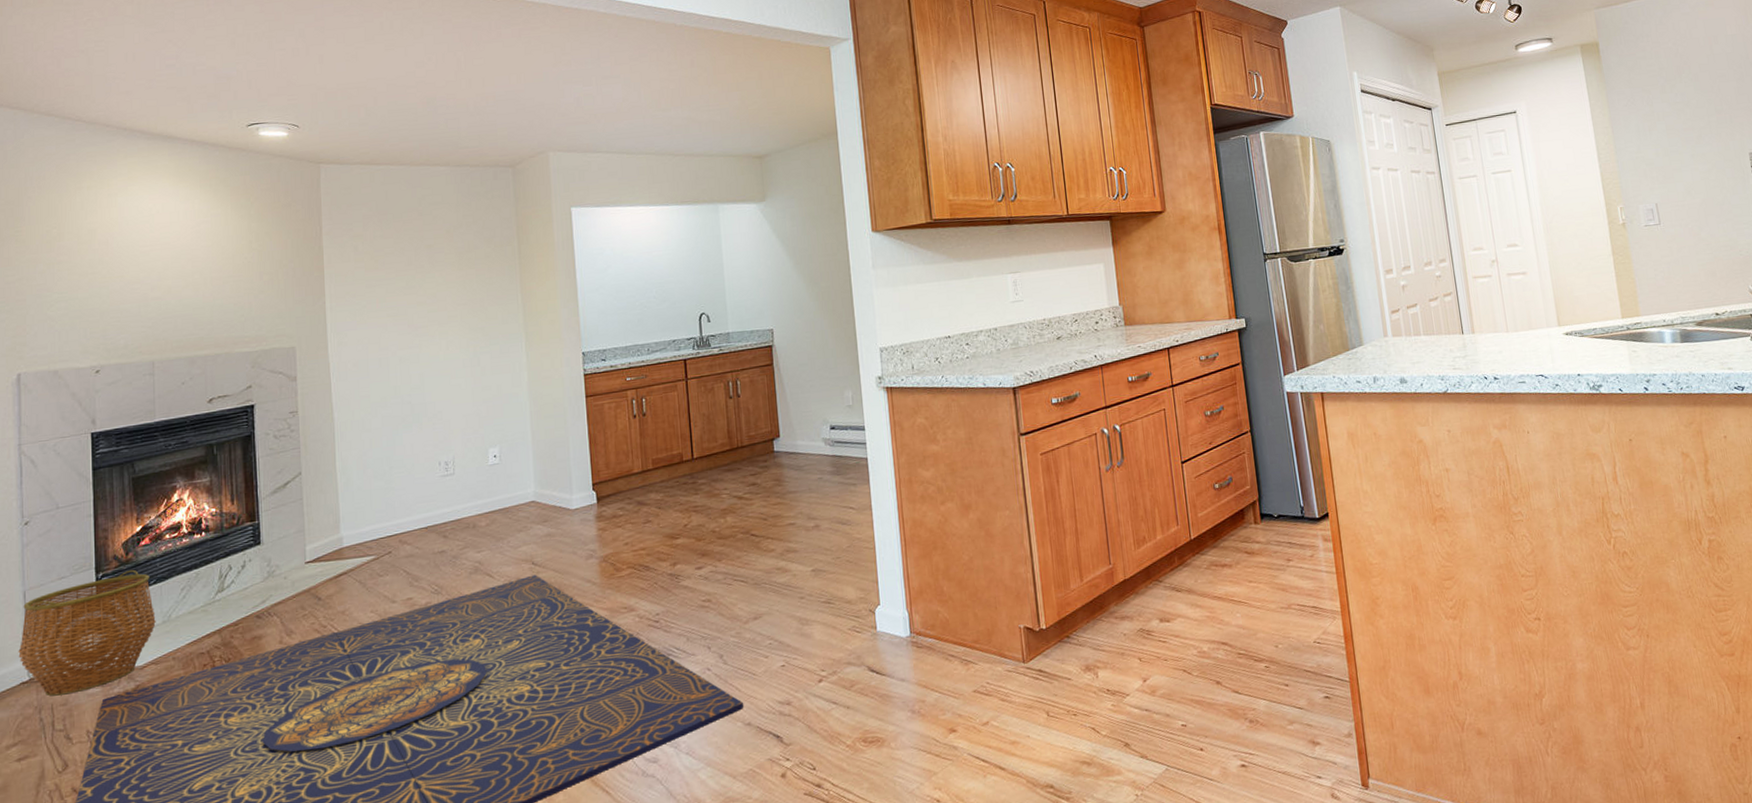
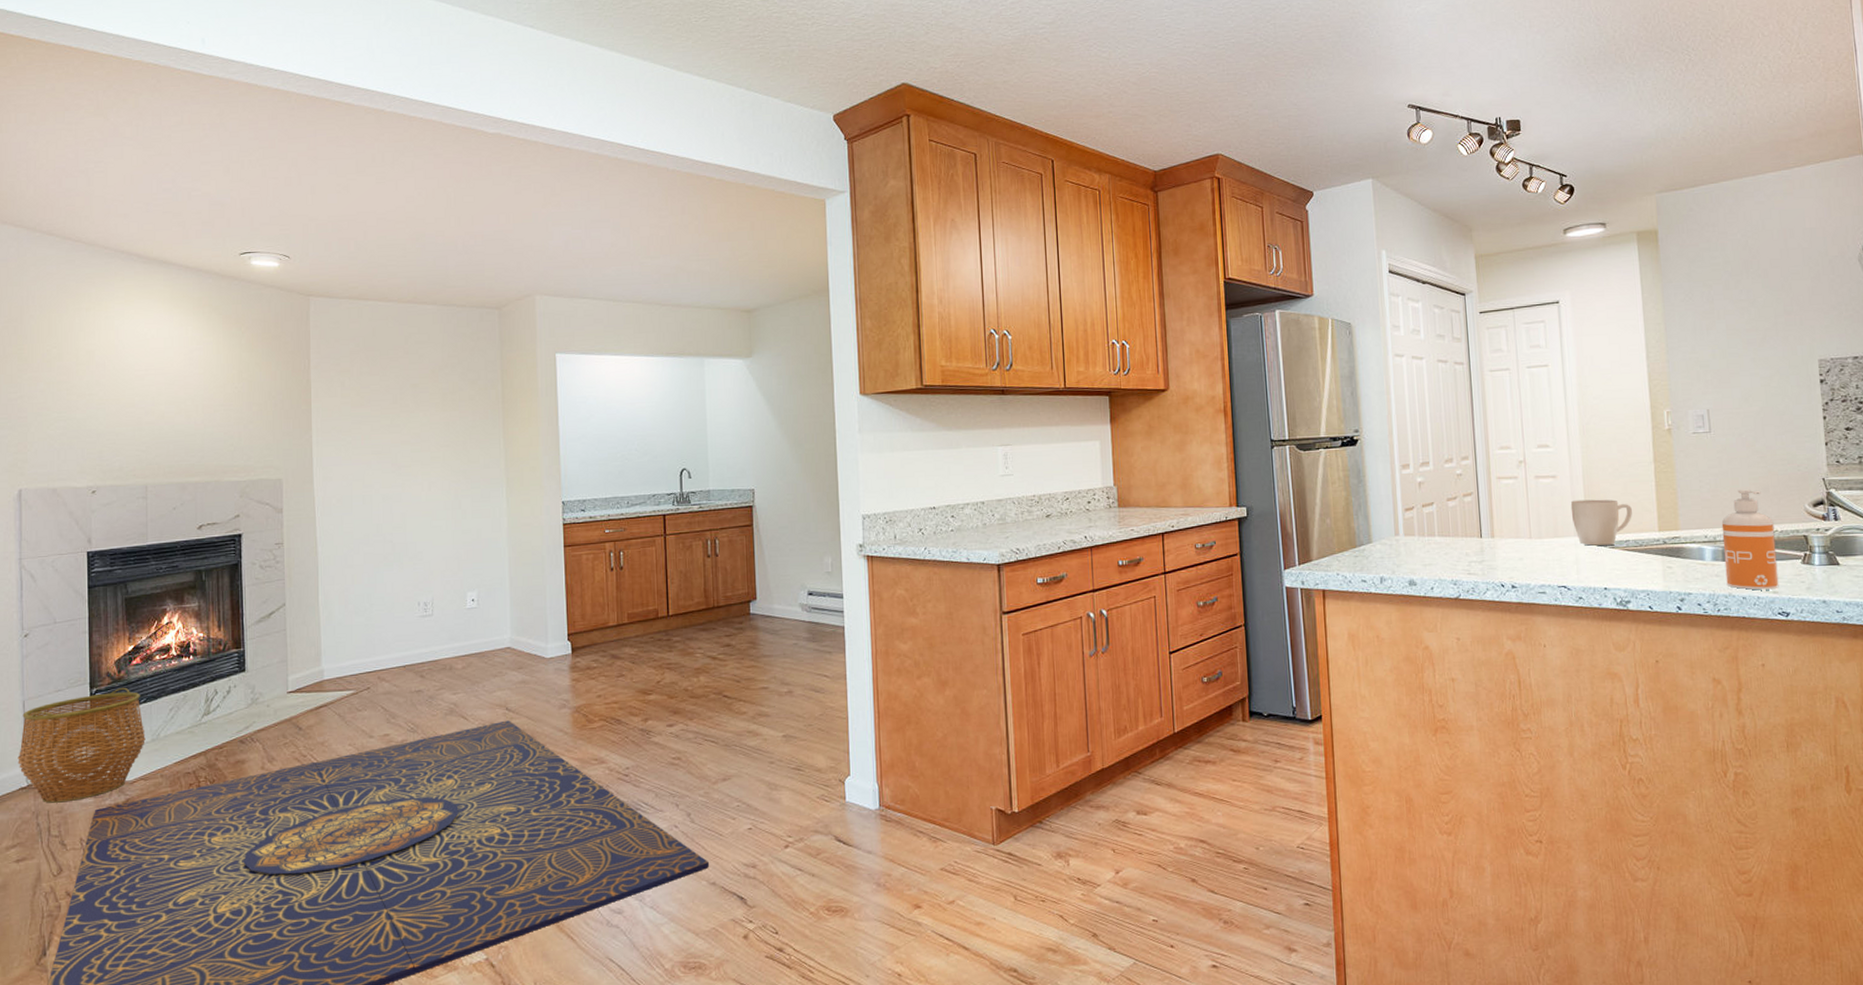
mug: none [1541,291,1597,336] -> present [1570,499,1632,546]
soap dispenser: none [1677,275,1733,368] -> present [1721,489,1779,591]

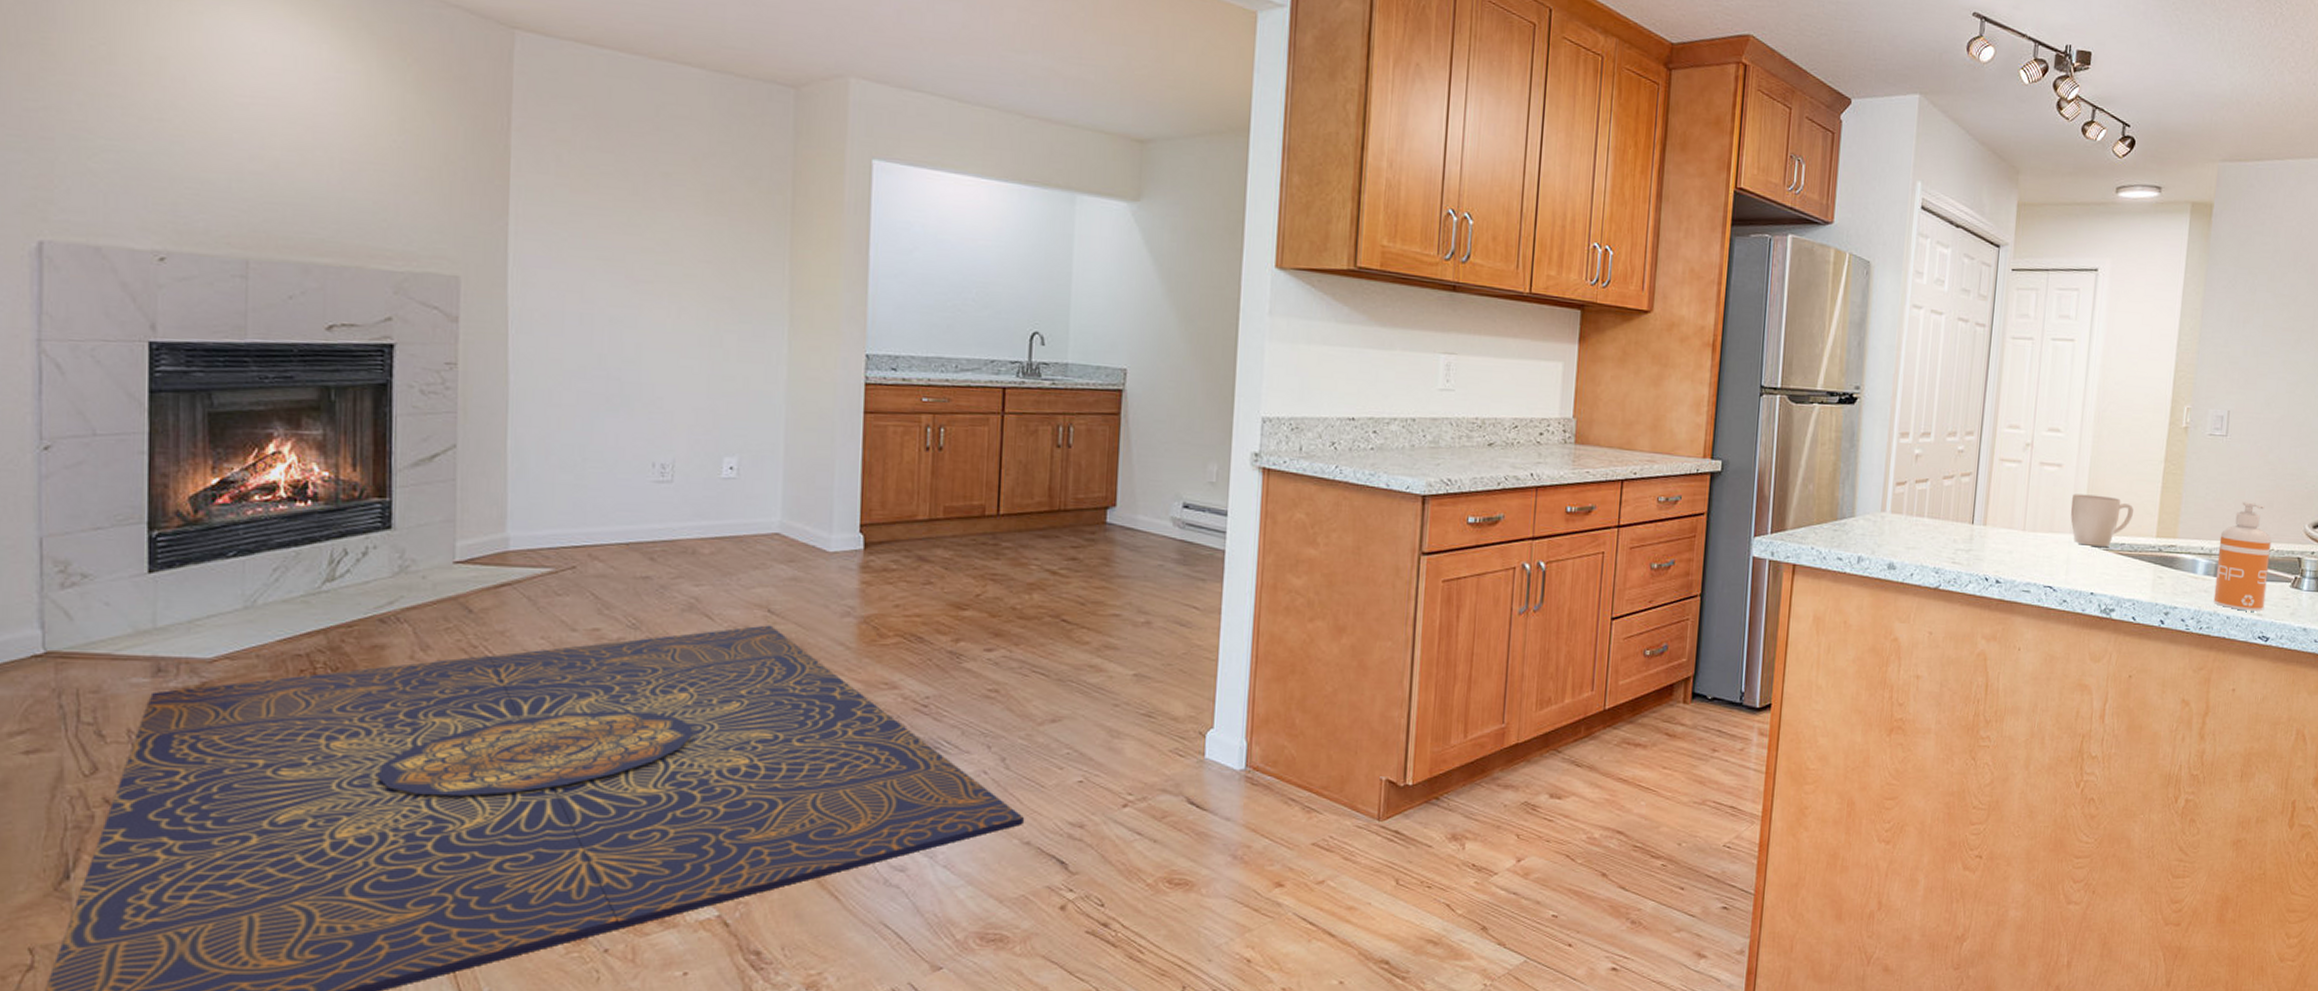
basket: present [18,687,146,803] -> none [29,533,234,680]

